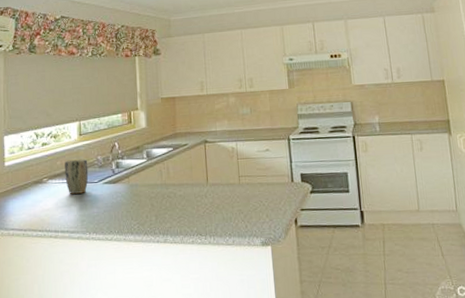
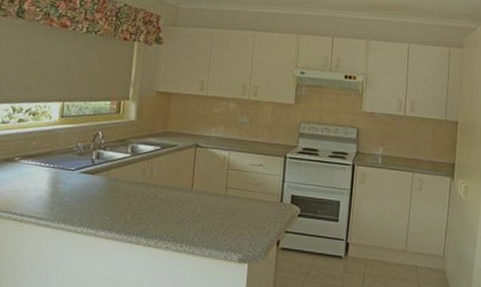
plant pot: present [65,159,89,194] -> none [39,141,67,180]

